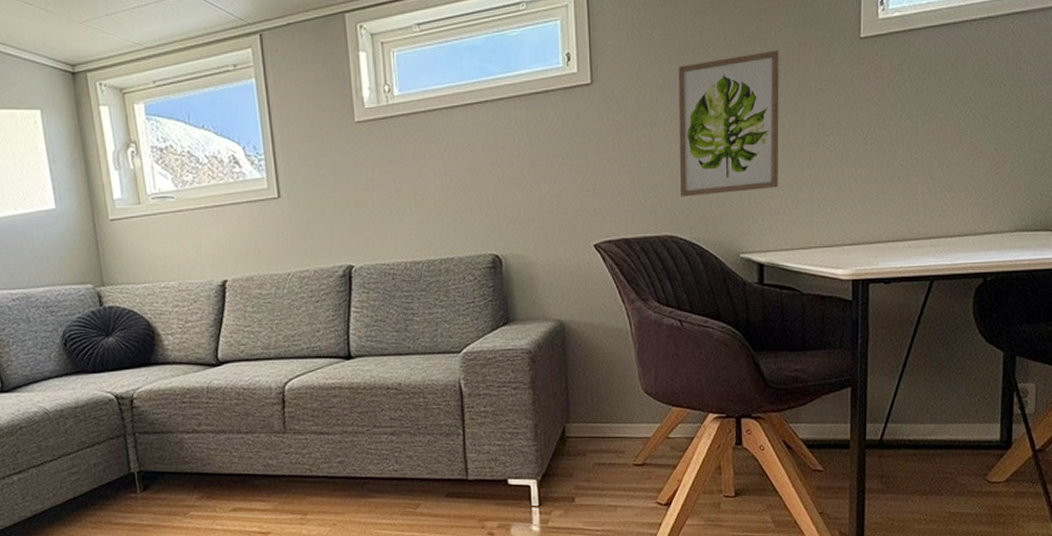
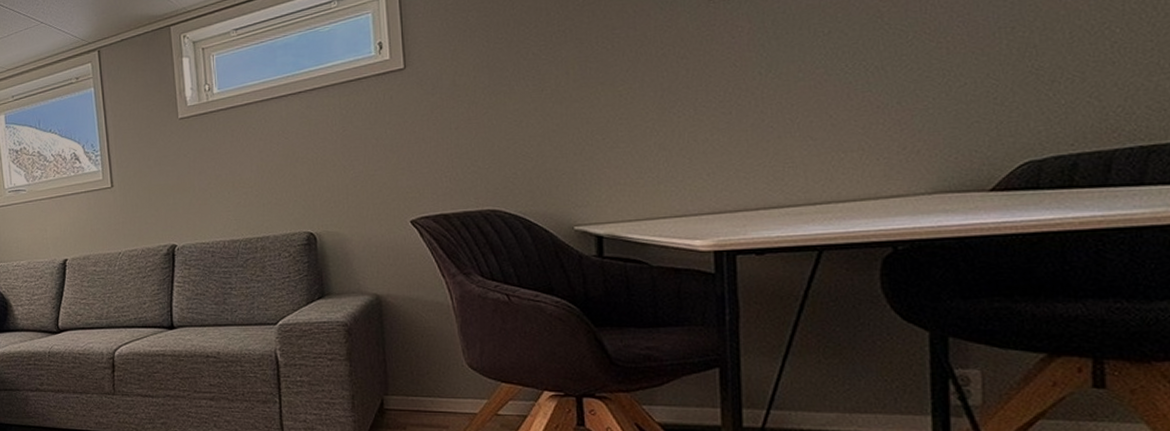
wall art: present [678,50,779,197] -> none [497,20,617,172]

